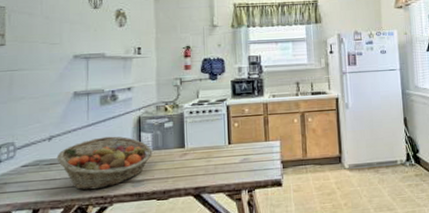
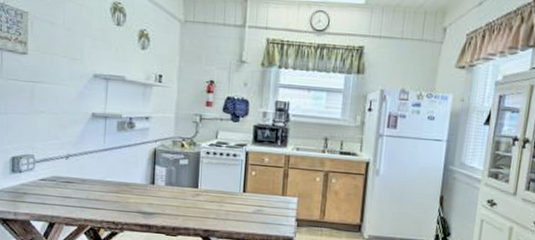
fruit basket: present [57,136,153,191] -> none [73,163,166,215]

